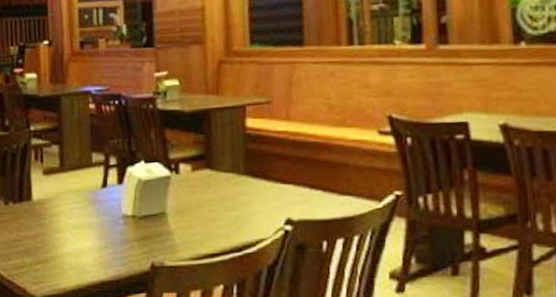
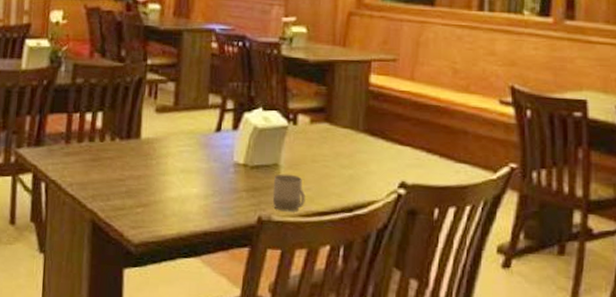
cup: none [162,221,195,257] -> present [272,174,306,212]

